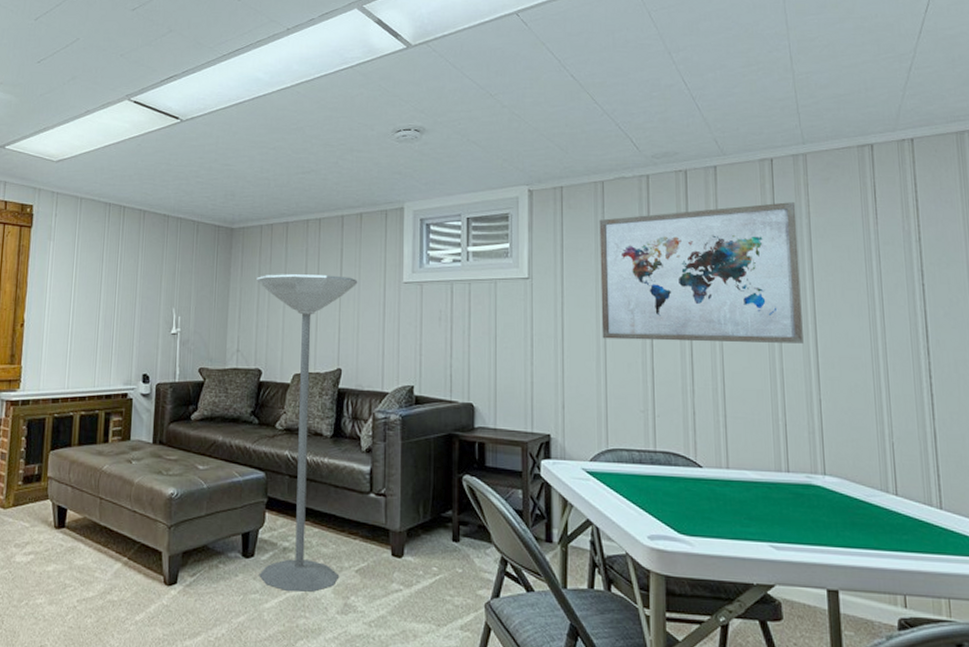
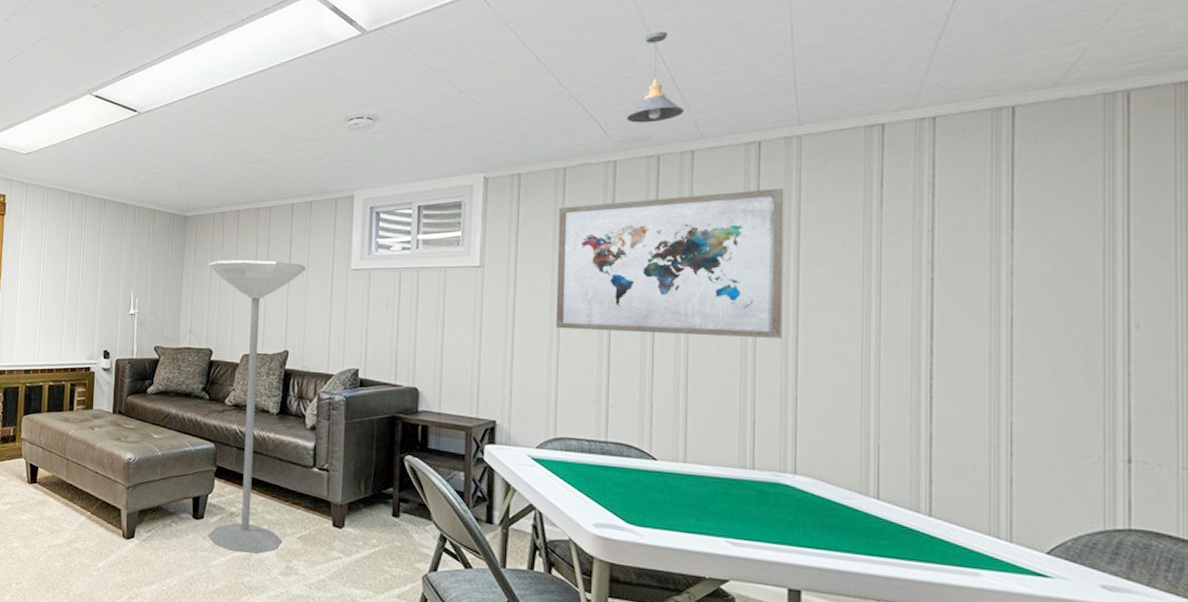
pendant light: none [655,54,706,140] -> present [626,31,685,123]

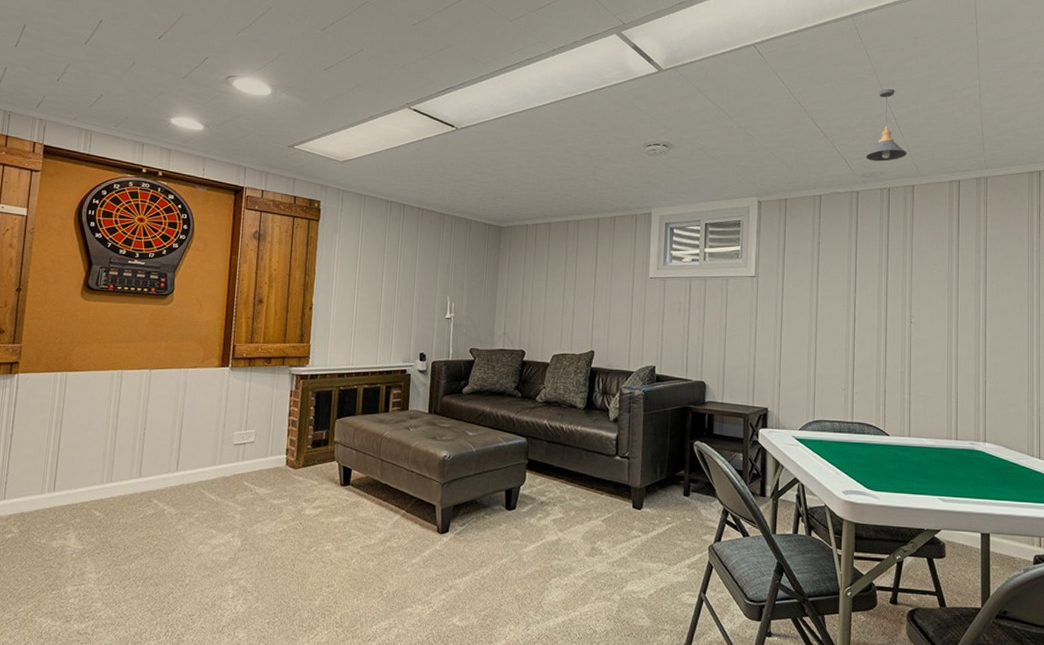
floor lamp: present [208,260,307,554] -> none [519,268,611,539]
wall art: present [555,188,784,339] -> none [814,218,976,336]

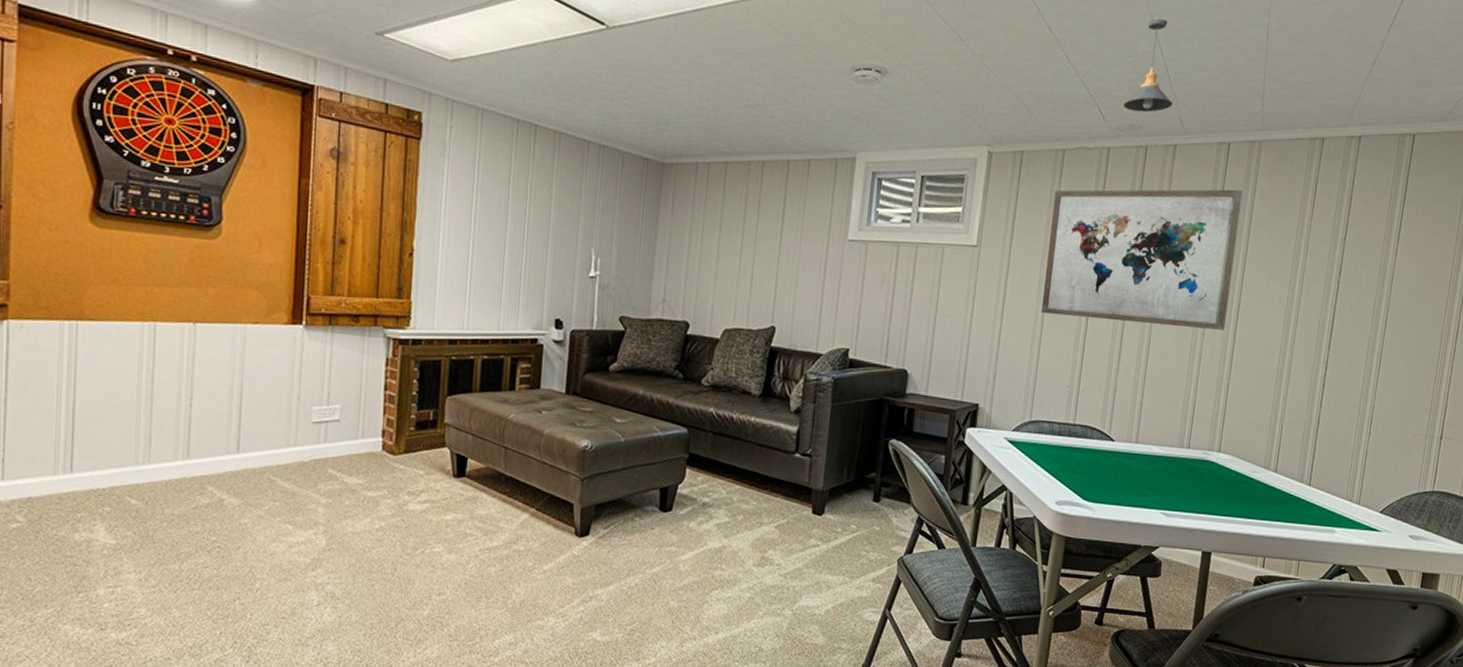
wall art: none [814,218,976,336] -> present [1041,189,1243,330]

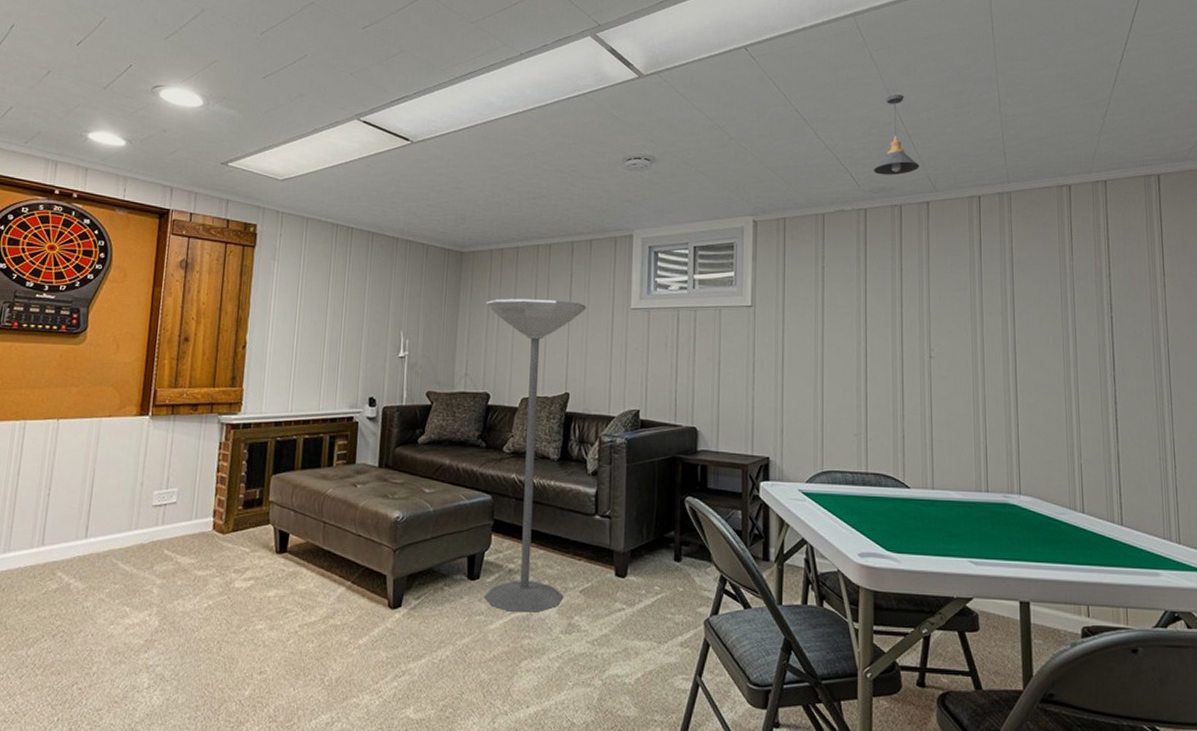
floor lamp: none [676,219,800,546] -> present [484,298,587,613]
wall art: present [1041,189,1243,330] -> none [819,237,1004,371]

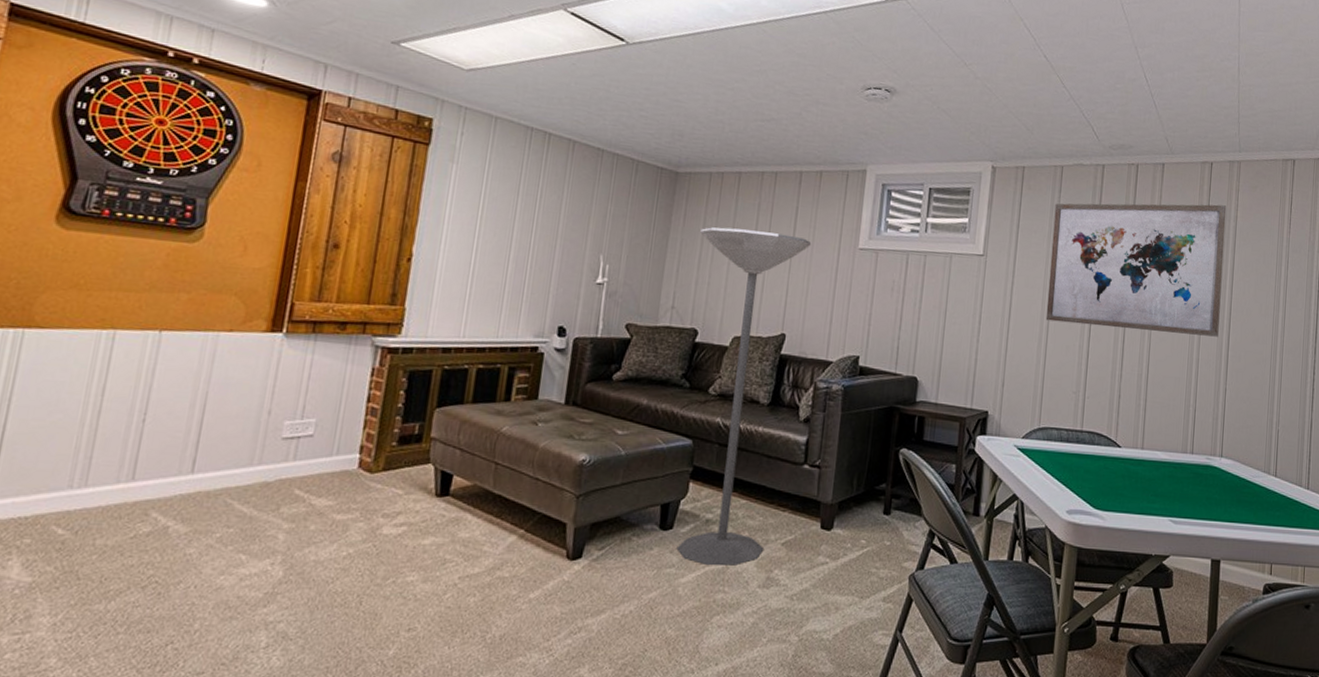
wall art: none [819,237,1004,371] -> present [1045,203,1227,337]
pendant light: present [873,94,920,175] -> none [1114,51,1159,134]

